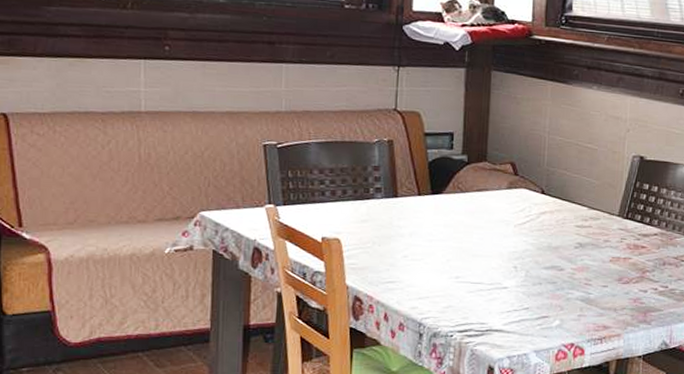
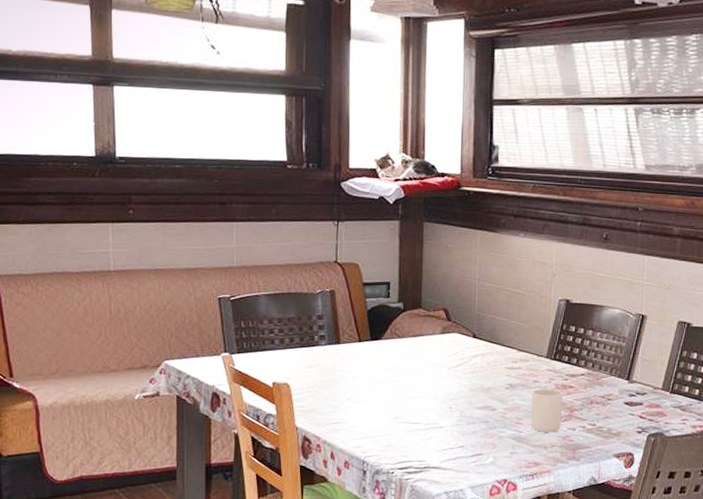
cup: none [600,248,634,295] -> present [530,389,562,433]

